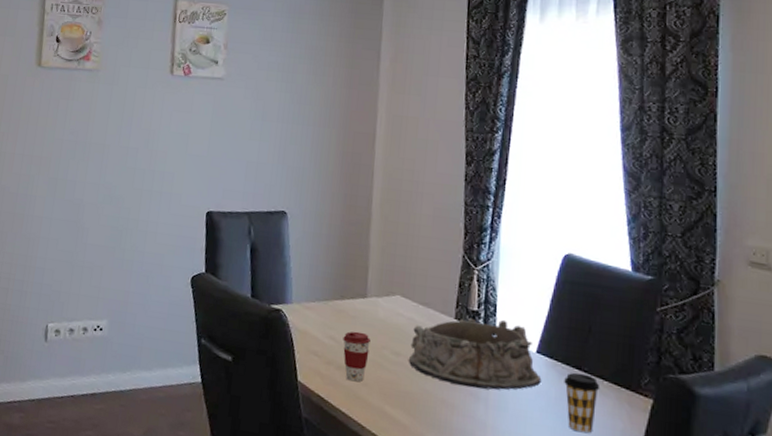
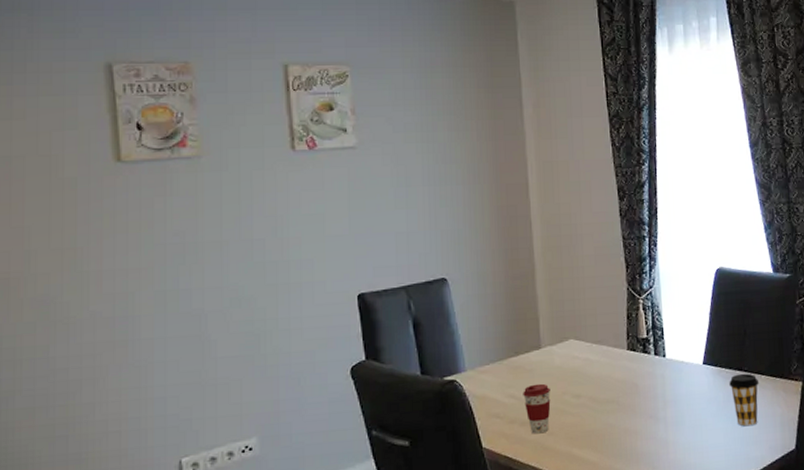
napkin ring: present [409,317,542,390] -> none [589,340,711,412]

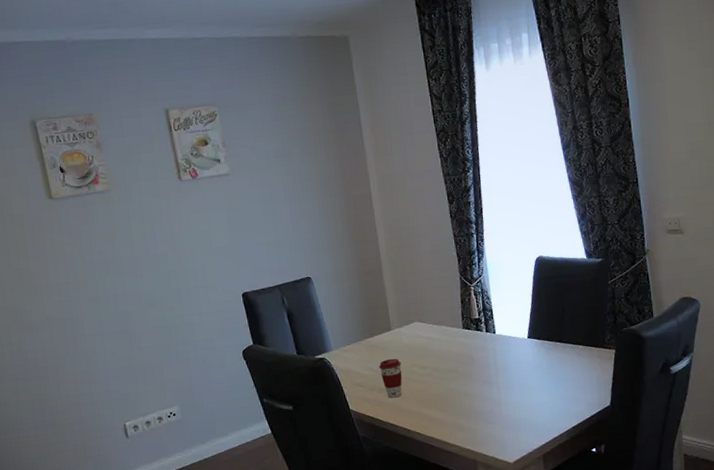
coffee cup: present [729,373,760,427] -> none [551,344,577,388]

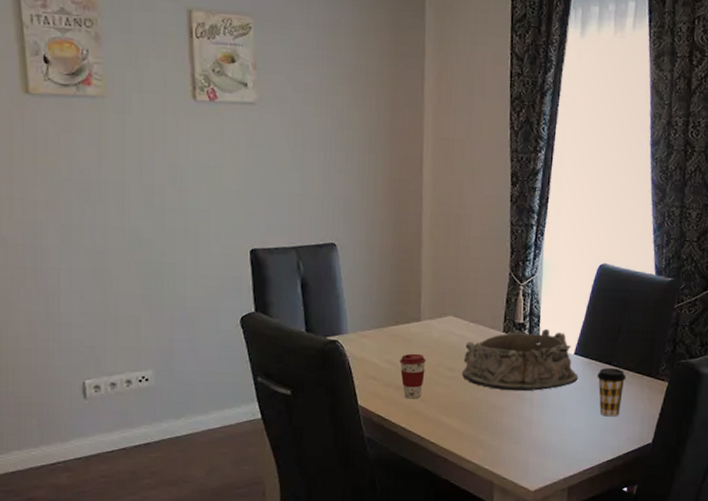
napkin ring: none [432,319,535,379] -> present [462,328,579,391]
coffee cup: none [551,344,577,388] -> present [597,367,627,417]

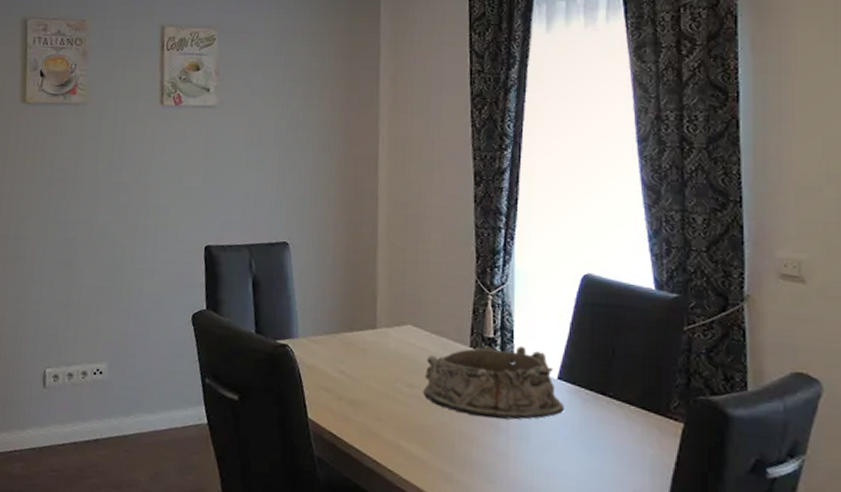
coffee cup: present [400,353,426,399] -> none [353,364,382,417]
coffee cup: present [597,367,627,417] -> none [588,398,627,462]

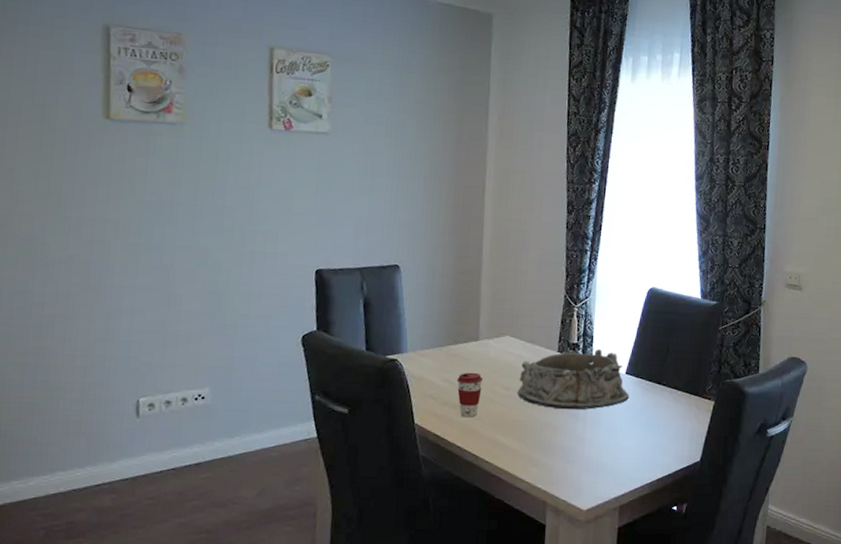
coffee cup: none [353,364,382,417] -> present [457,372,483,418]

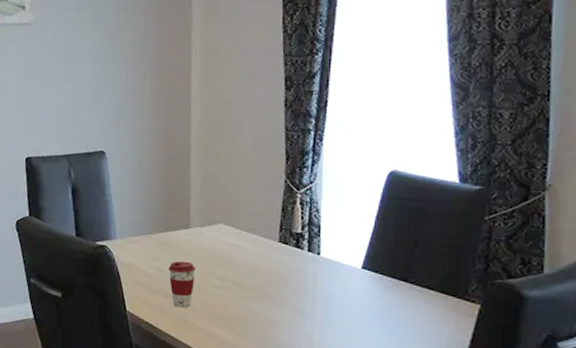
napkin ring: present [518,348,630,410] -> none [235,239,368,307]

